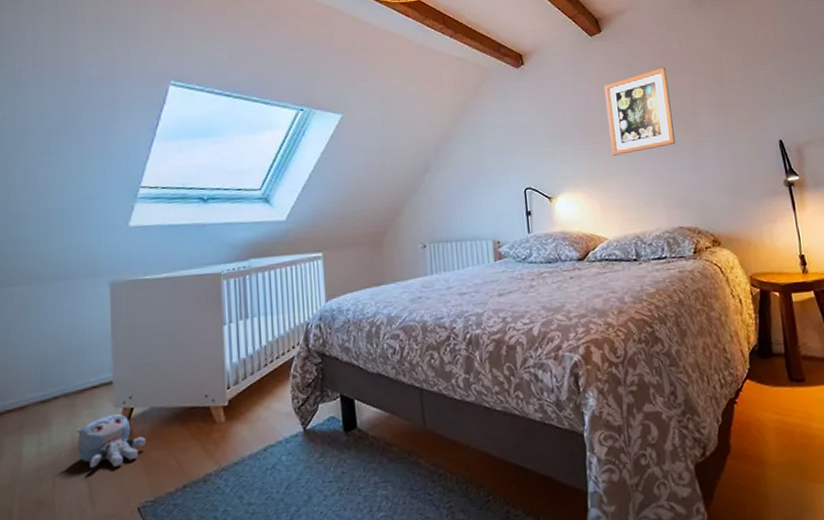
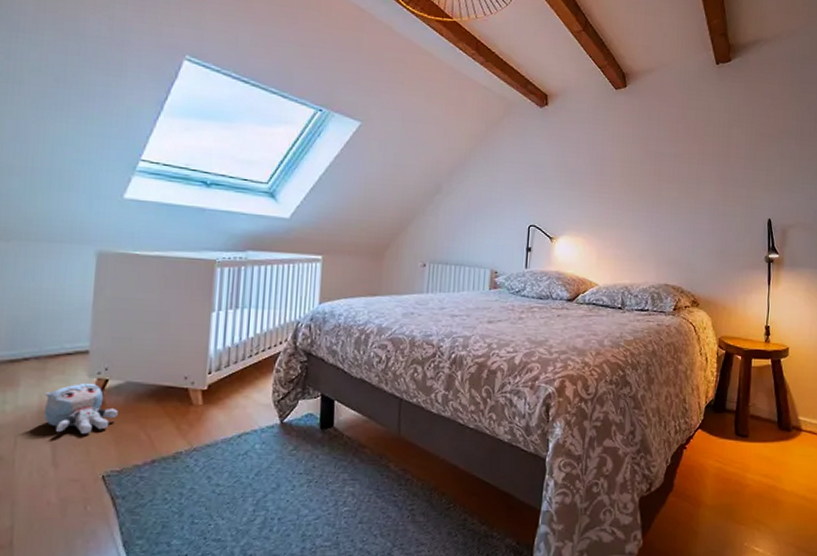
wall art: present [603,67,675,156] -> none [616,132,680,209]

